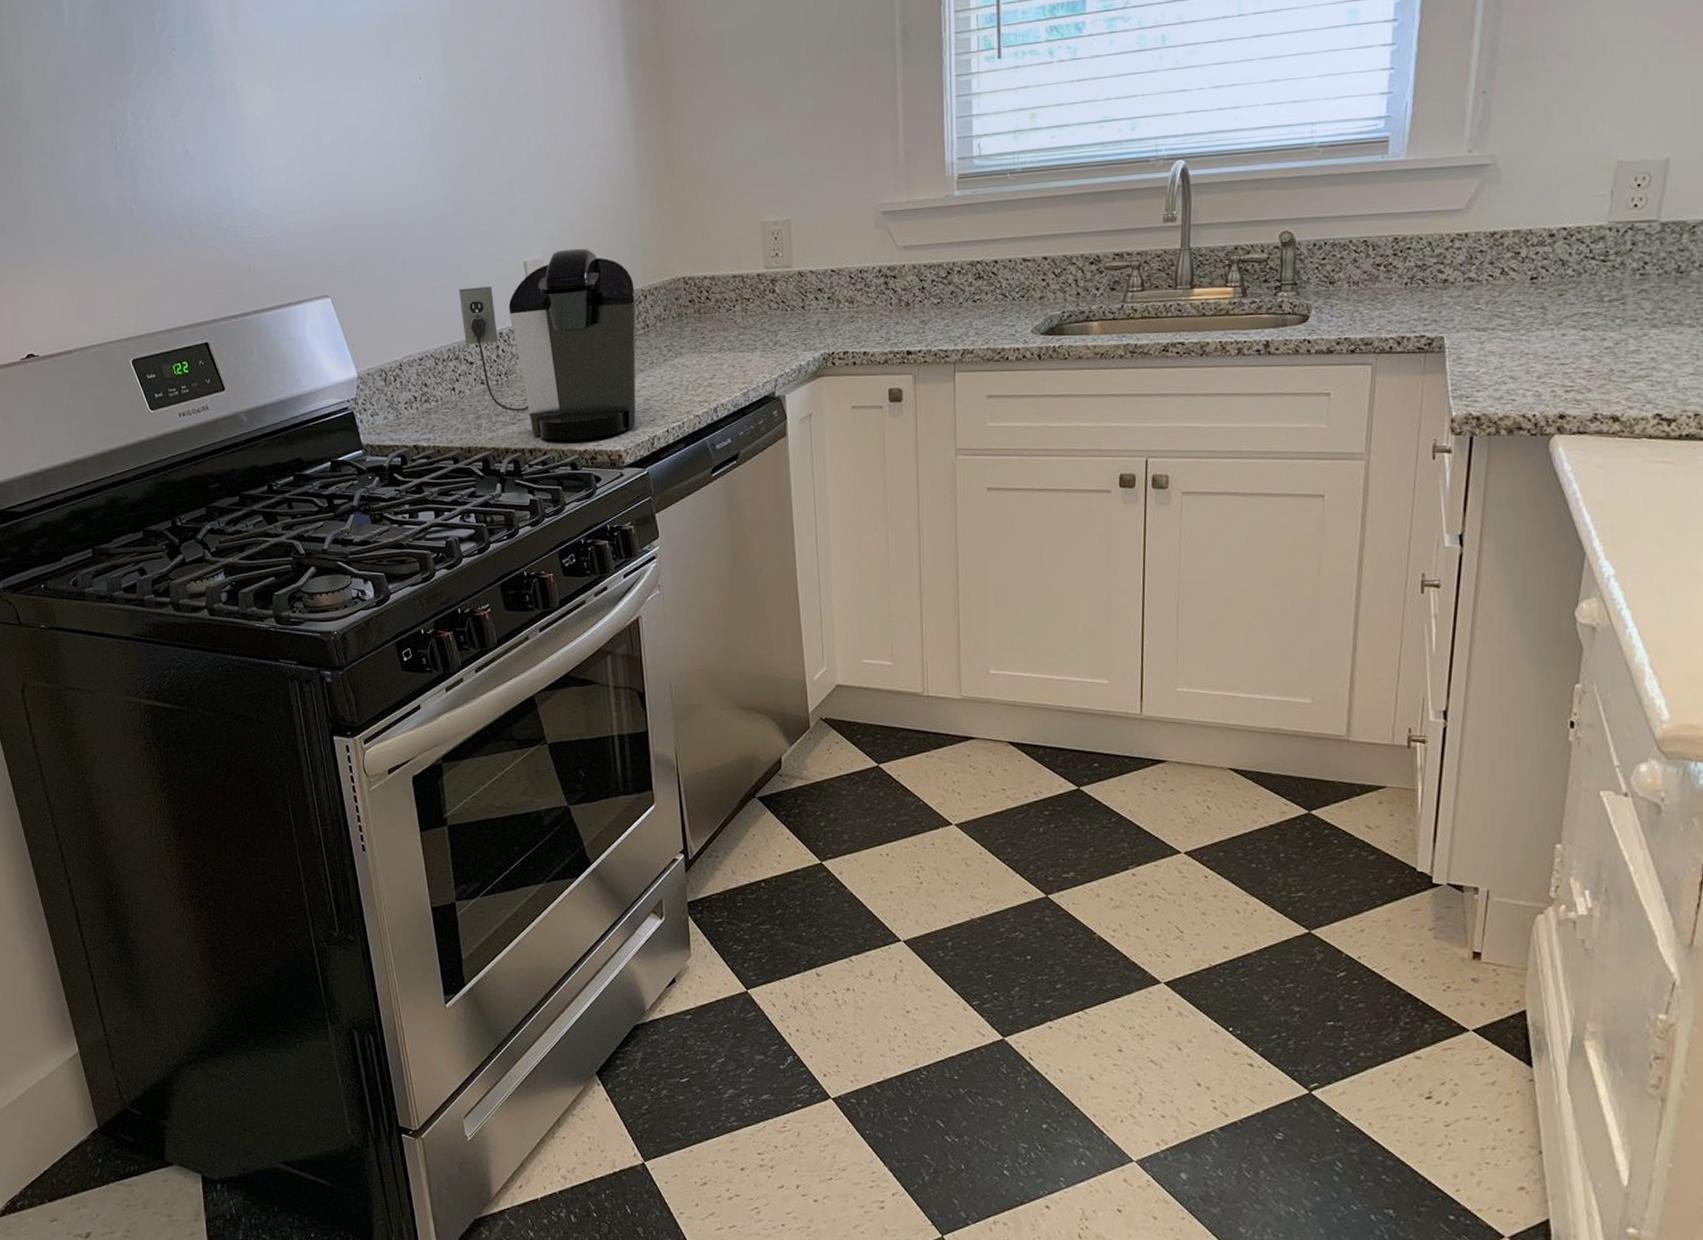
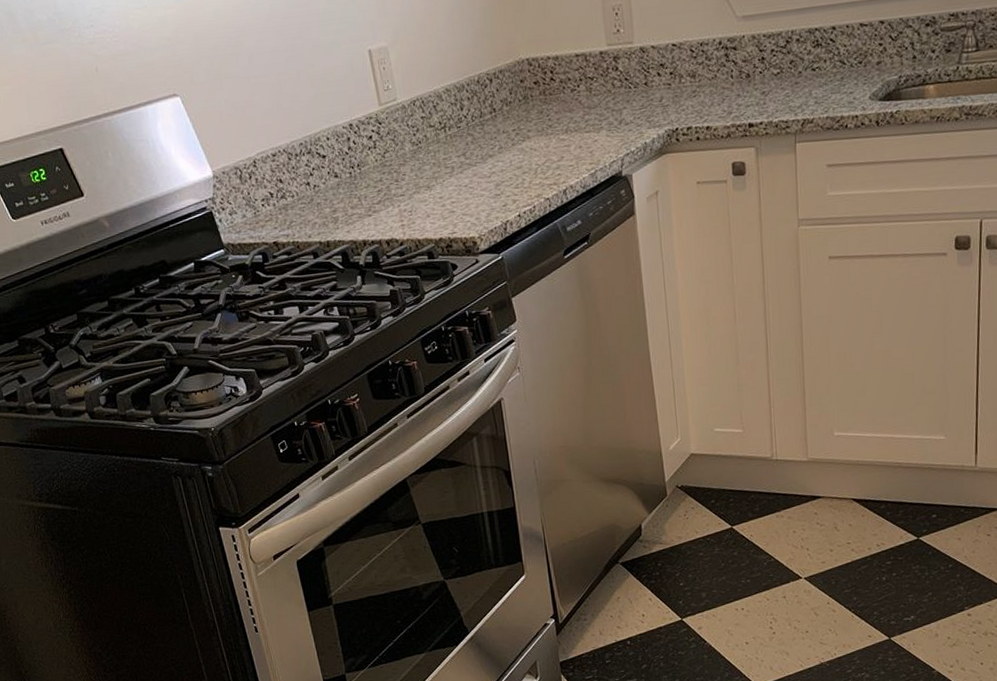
coffee maker: present [459,248,637,441] -> none [306,33,489,231]

